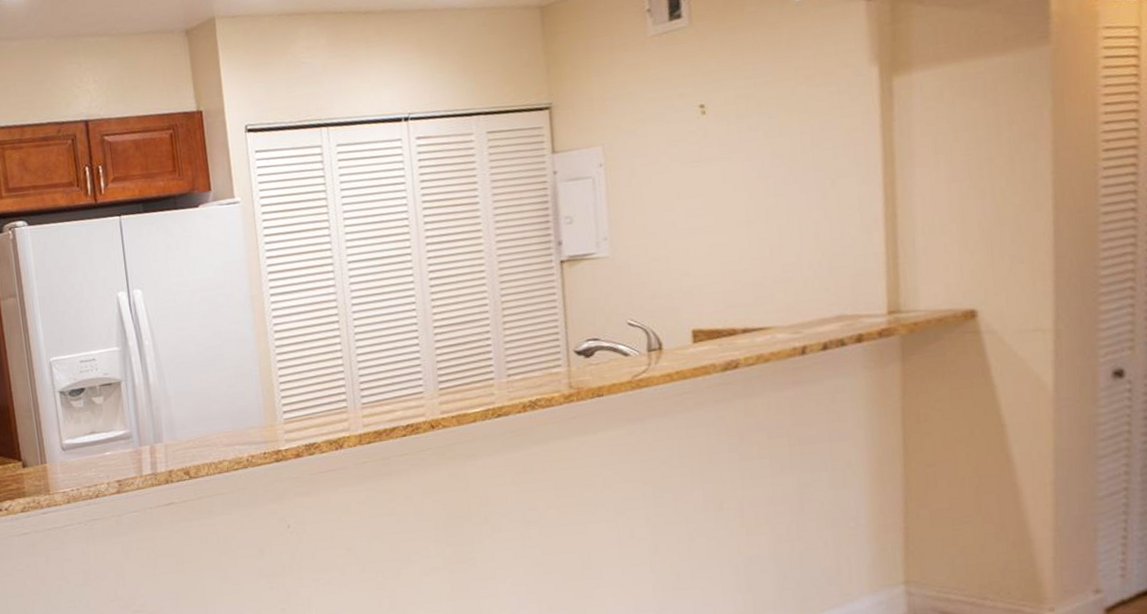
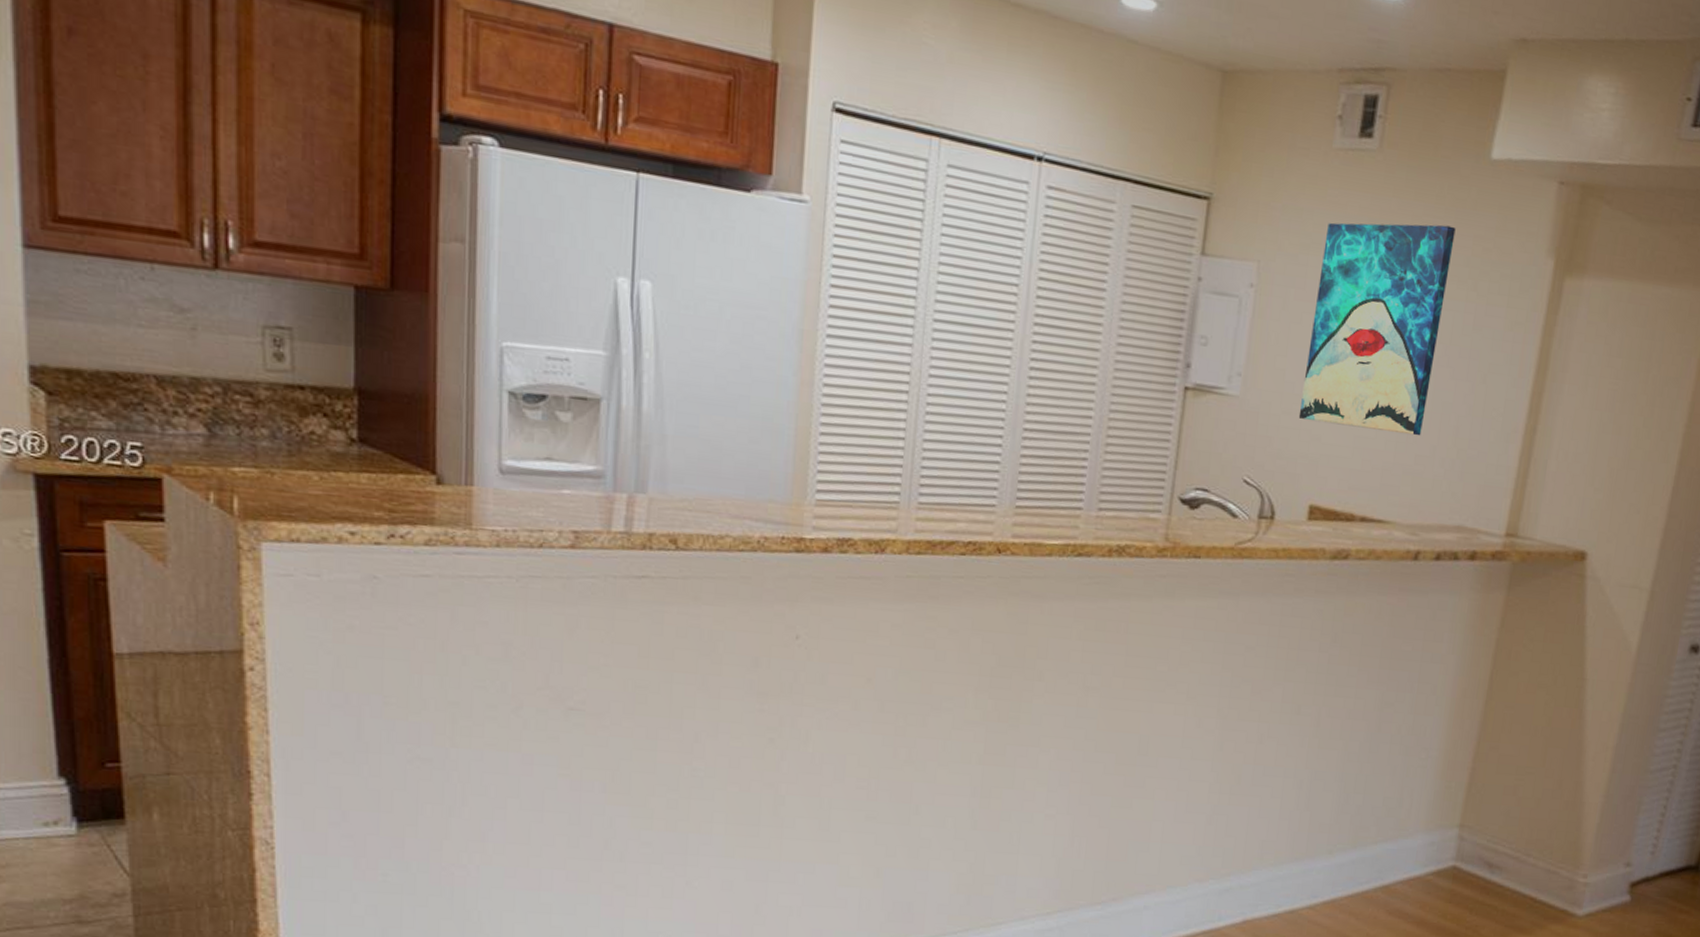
wall art: none [657,66,784,261] -> present [1298,222,1456,436]

